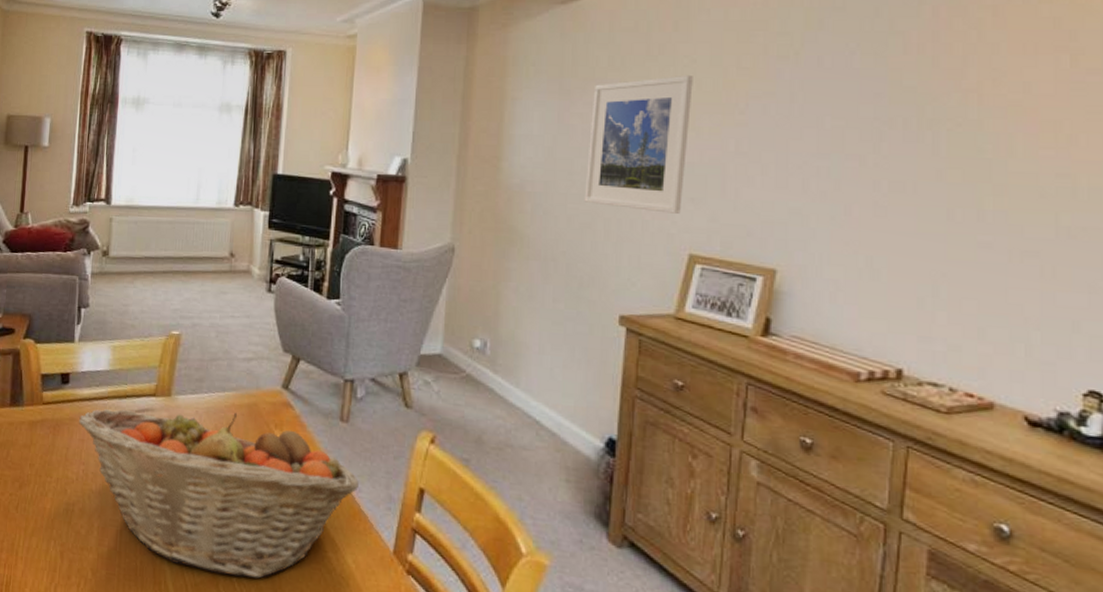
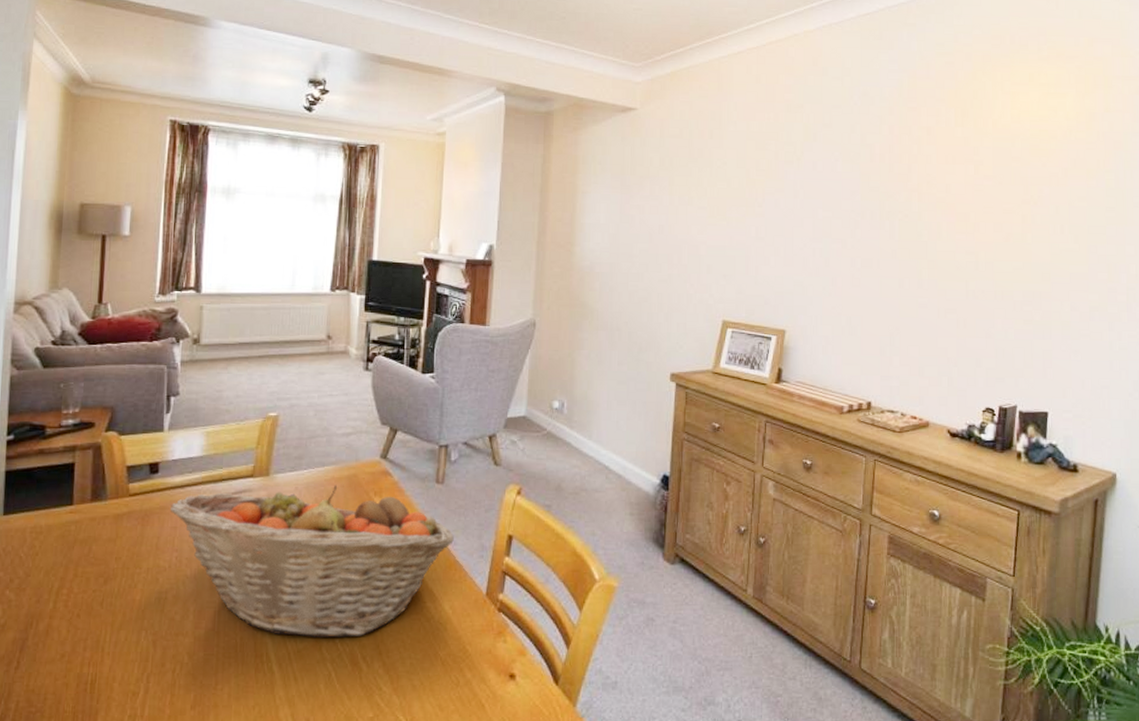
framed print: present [584,74,693,214] -> none [642,174,724,288]

